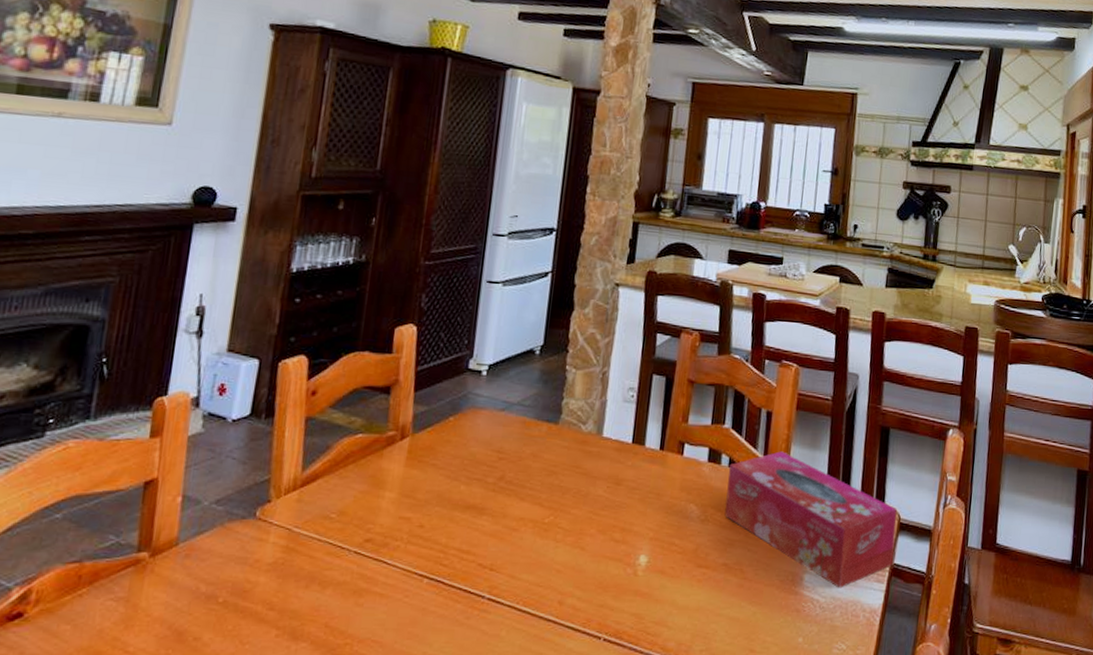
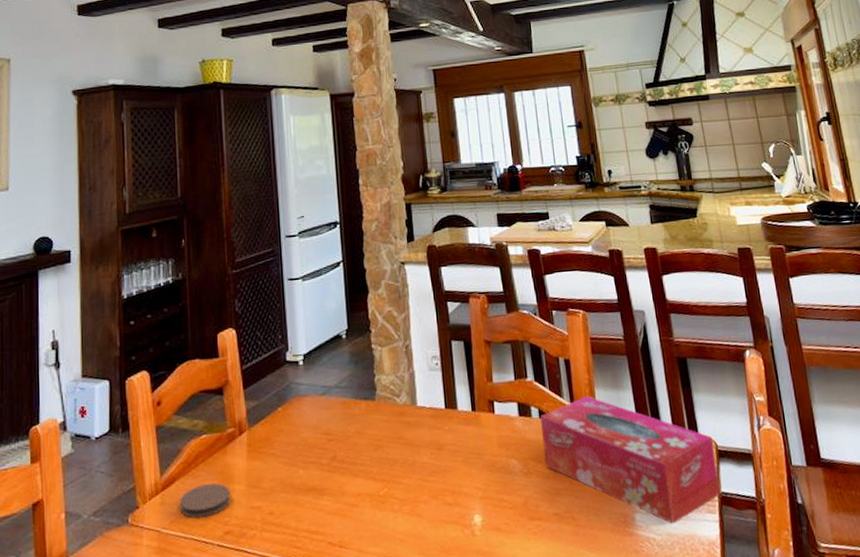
coaster: none [318,486,379,521] -> present [180,483,231,519]

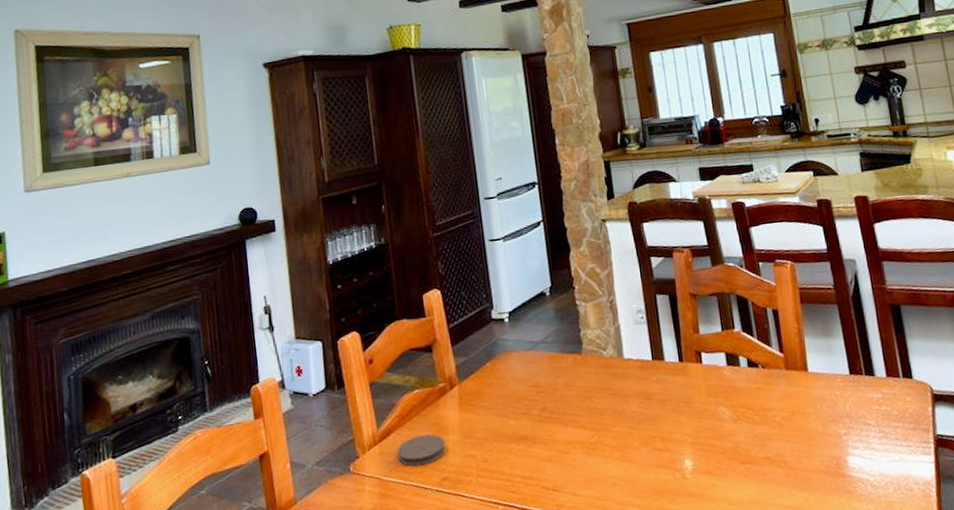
tissue box: present [539,396,721,524] -> none [748,344,936,466]

